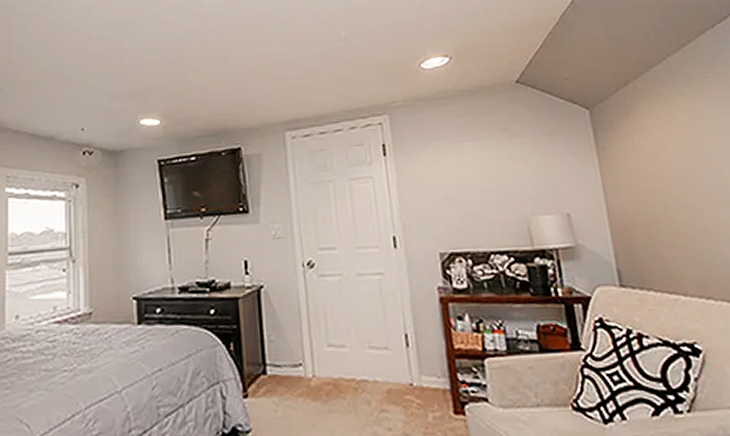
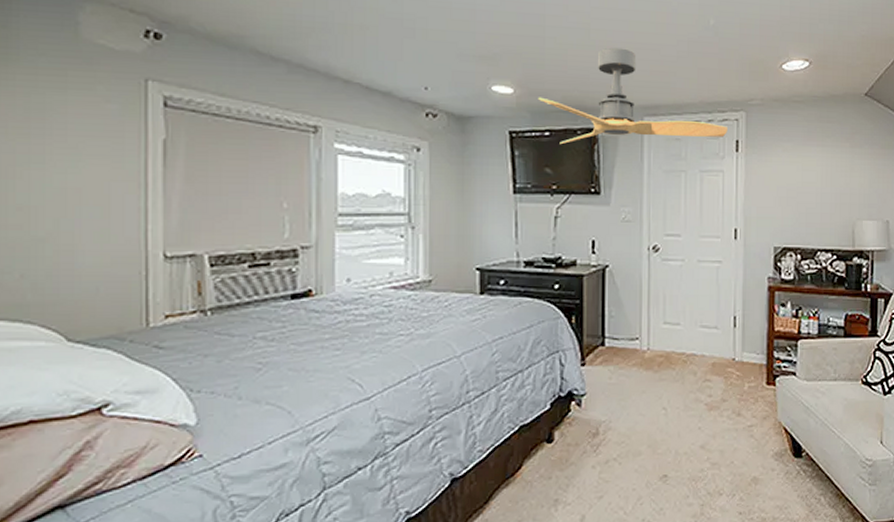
ceiling fan: none [182,70,372,168] -> present [537,47,727,145]

